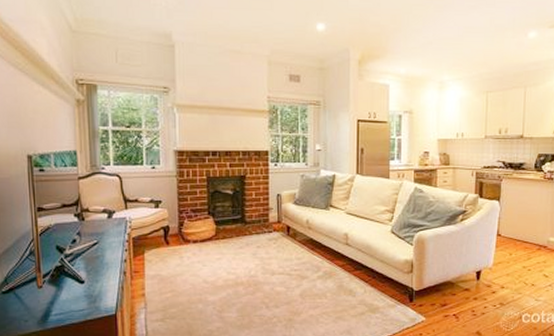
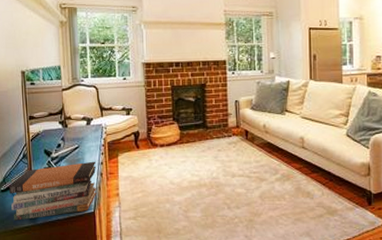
book stack: none [12,258,119,326] -> present [9,161,97,221]

